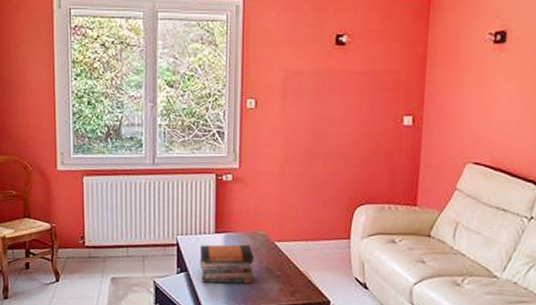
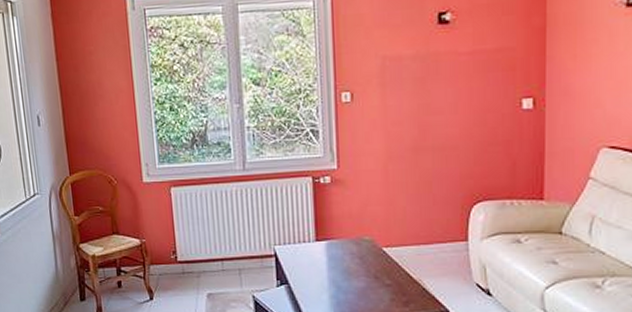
book stack: present [199,244,254,284] -> none [300,252,361,296]

